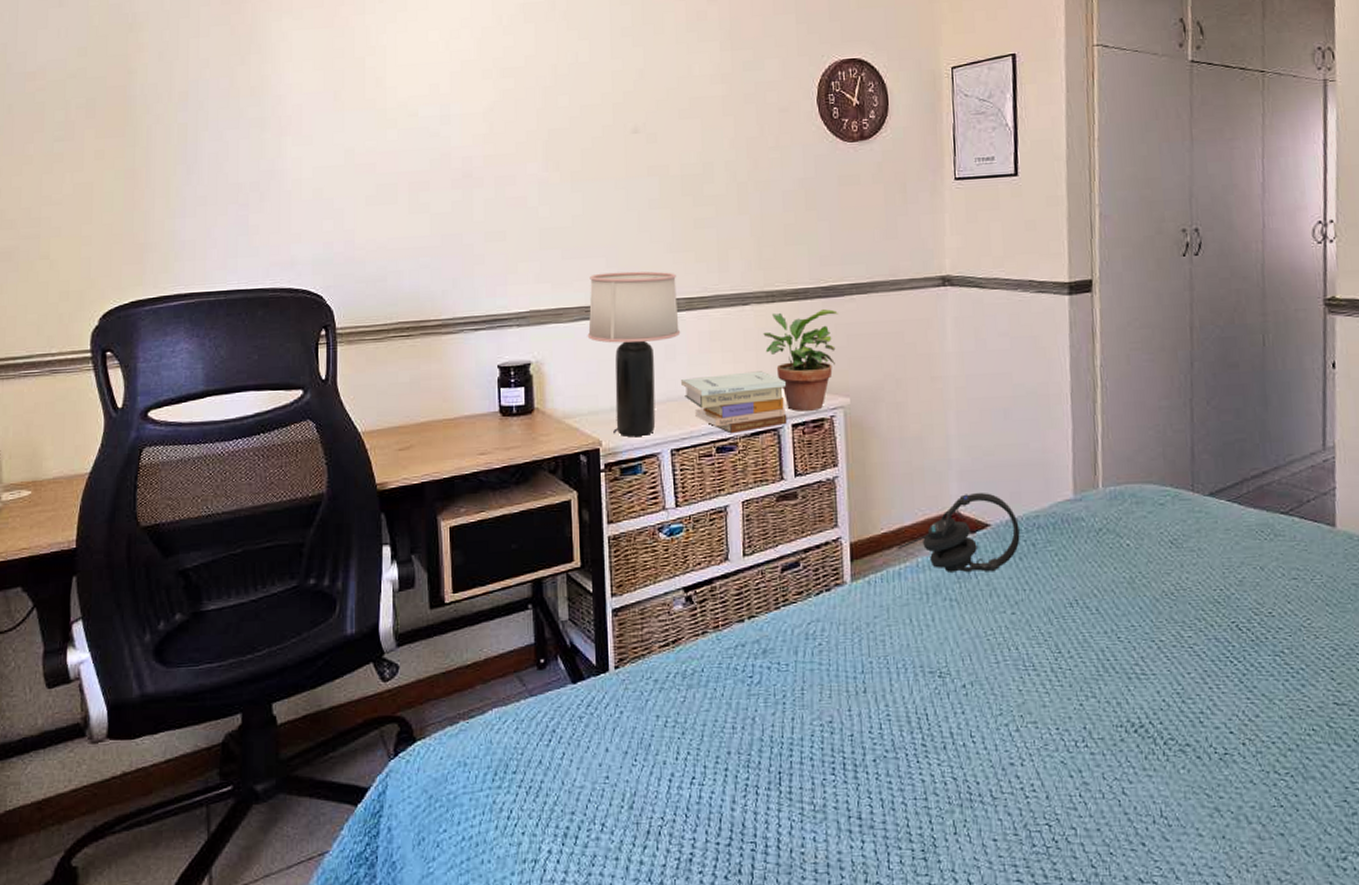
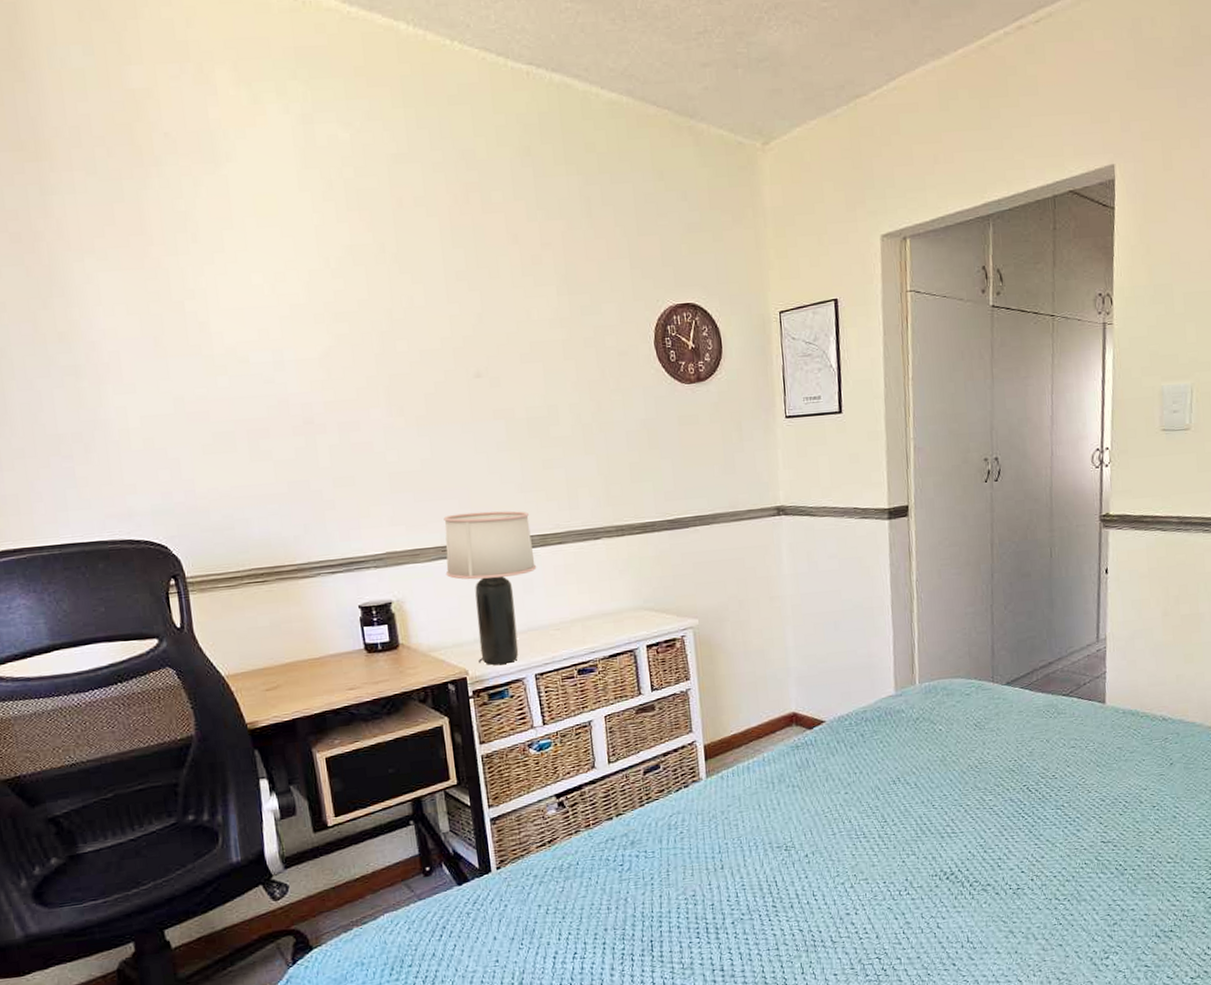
books: present [681,371,788,434] -> none [540,599,642,657]
potted plant: present [763,309,838,413] -> none [615,540,684,634]
headphones: present [898,493,1020,572] -> none [746,694,851,764]

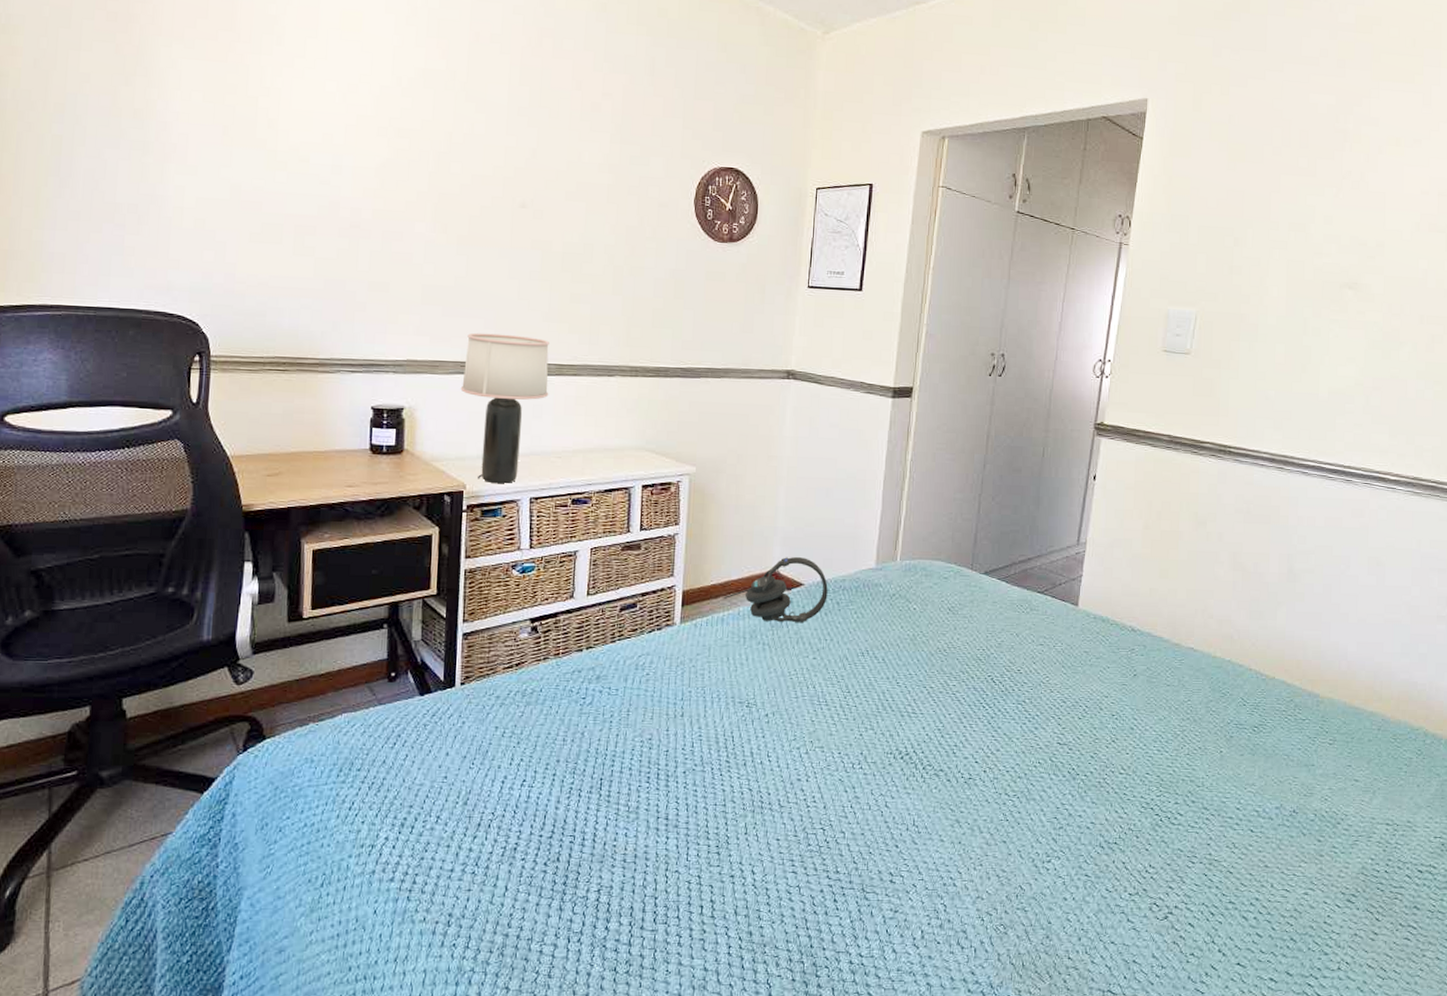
headphones: none [746,694,851,764] -> present [724,557,828,623]

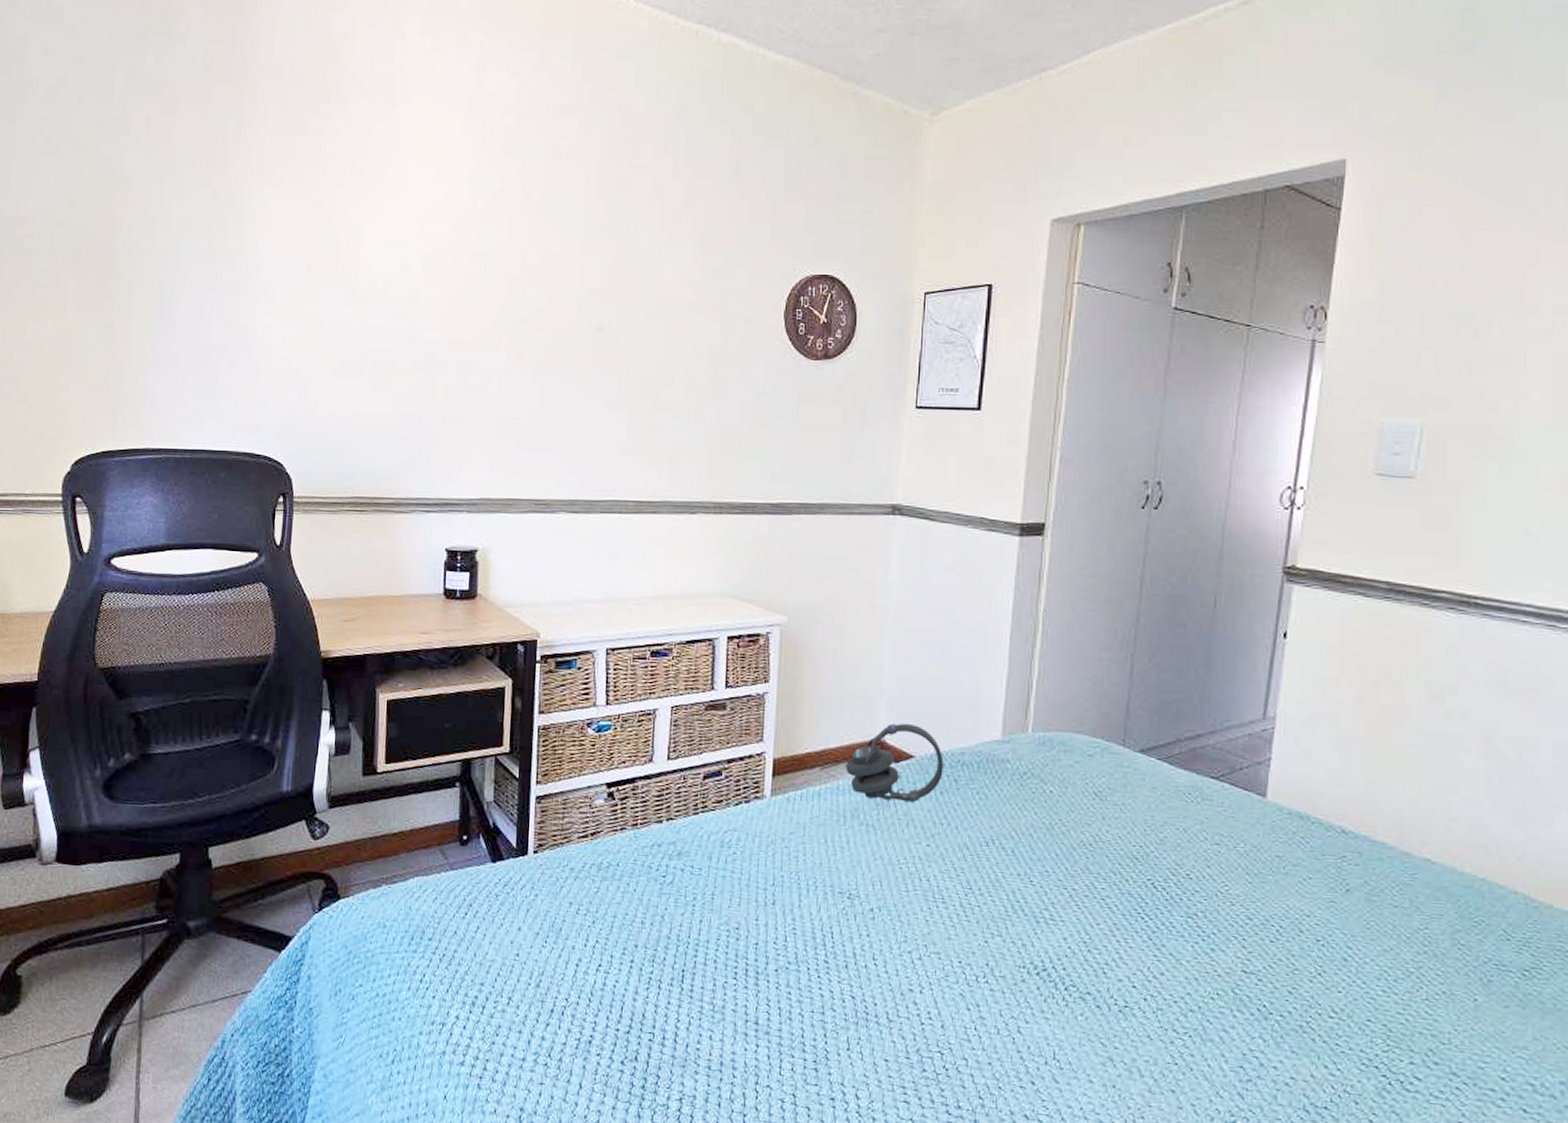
table lamp: present [460,332,549,484] -> none [534,468,627,633]

